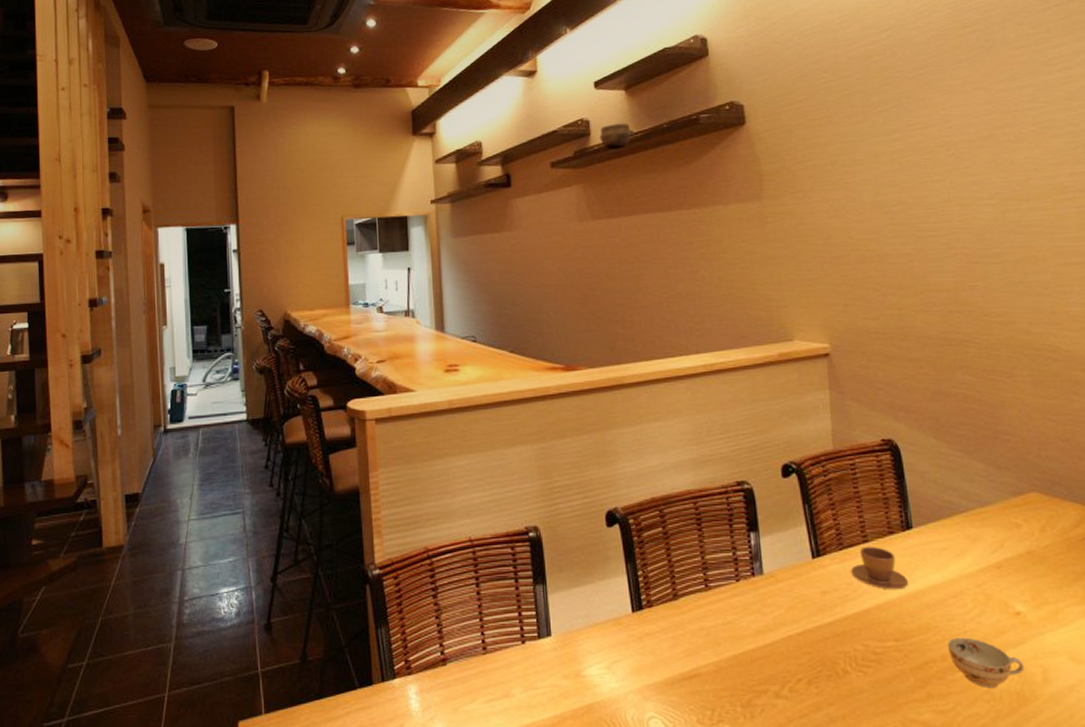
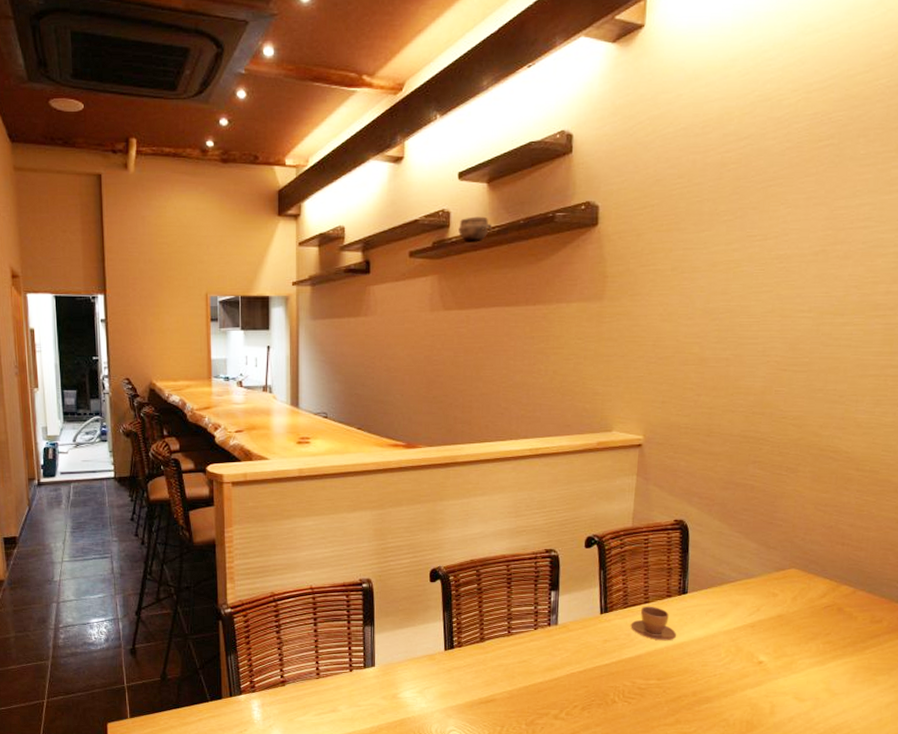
teacup: present [947,637,1025,688] -> none [698,679,757,717]

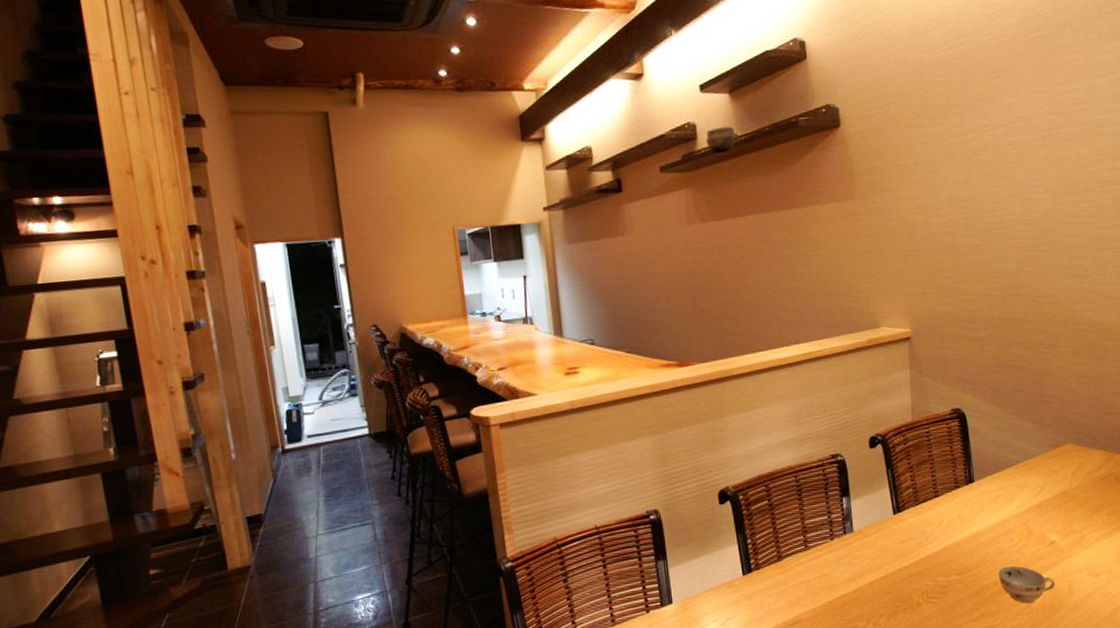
teacup: present [631,606,677,641] -> none [924,499,970,534]
teacup: none [698,679,757,717] -> present [998,565,1056,604]

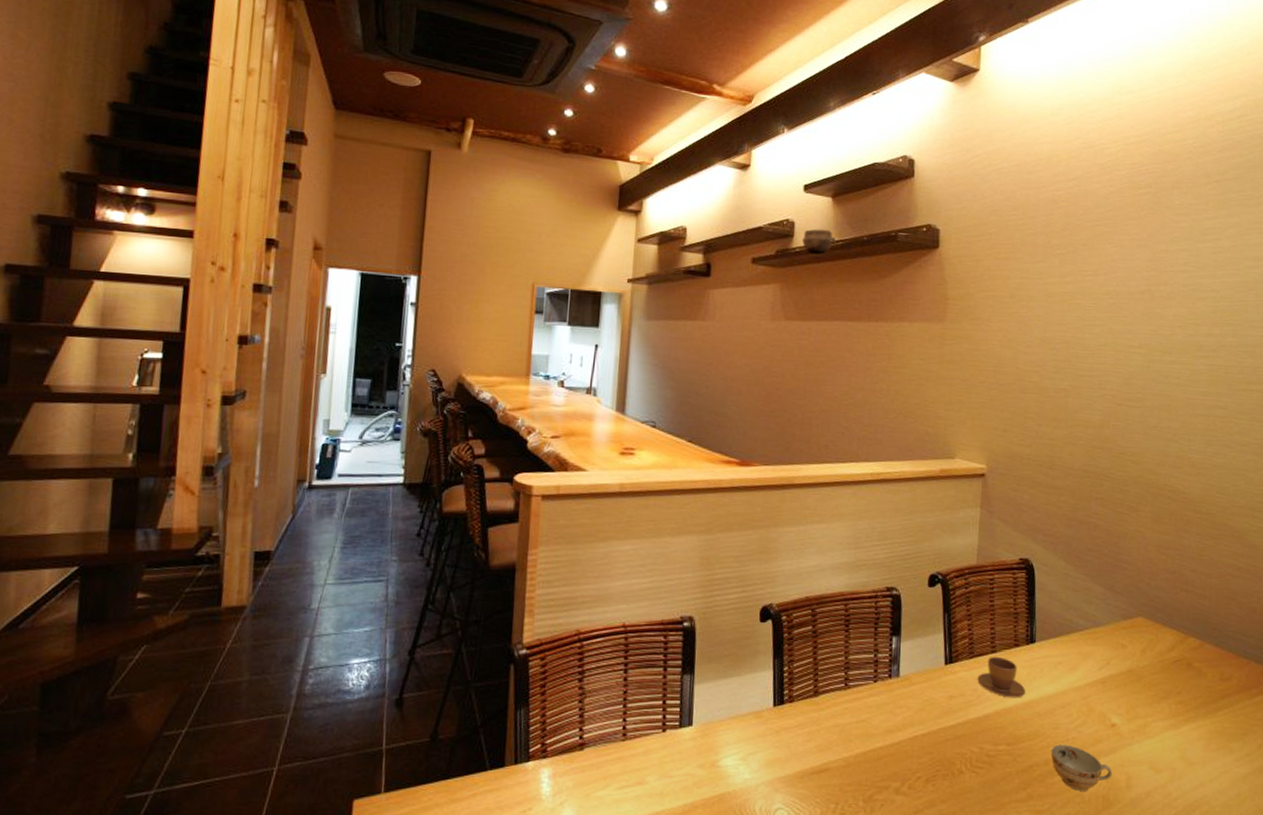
teacup: none [924,499,970,534] -> present [977,656,1026,698]

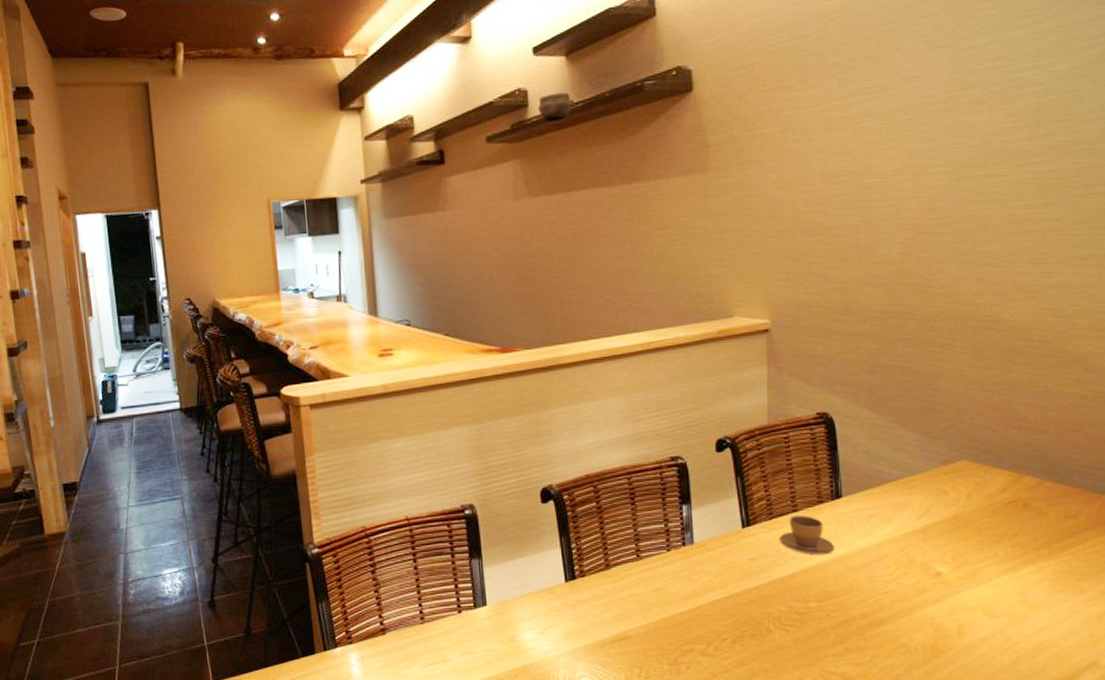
teacup: present [1050,744,1113,791] -> none [868,597,941,642]

